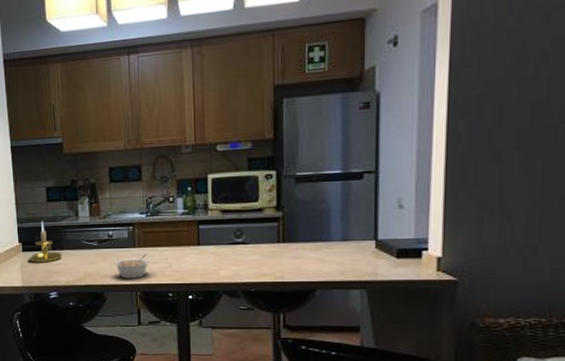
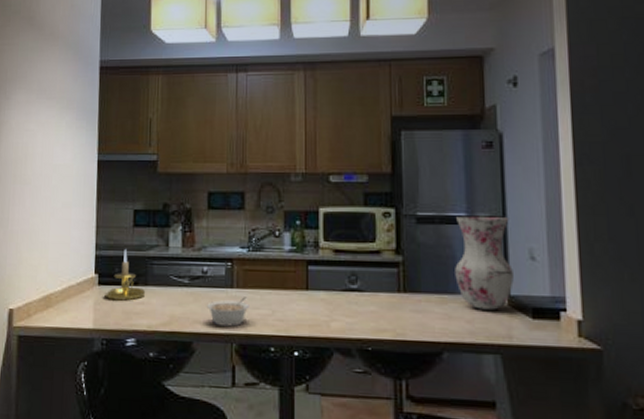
vase: none [329,171,382,253] -> present [455,215,514,310]

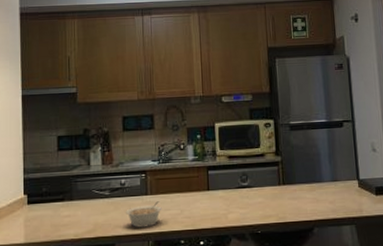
candle holder: present [104,250,145,301] -> none [34,171,71,216]
vase: present [455,215,514,310] -> none [319,120,362,192]

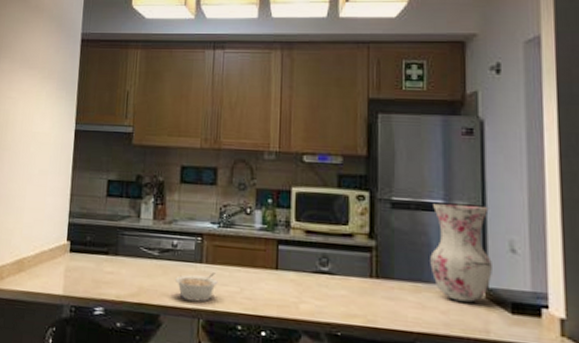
vase: none [319,120,362,192] -> present [430,202,492,303]

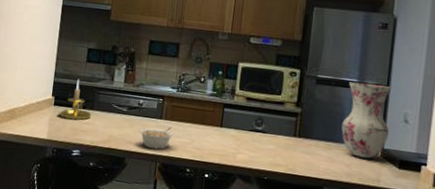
candle holder: none [75,219,115,270] -> present [58,79,91,121]

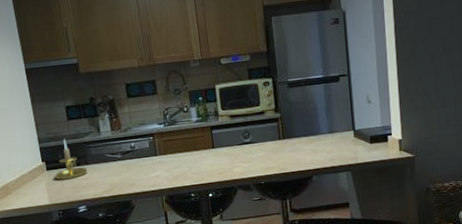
legume: present [139,127,174,150] -> none [138,160,172,186]
vase: present [341,81,392,159] -> none [316,74,357,143]

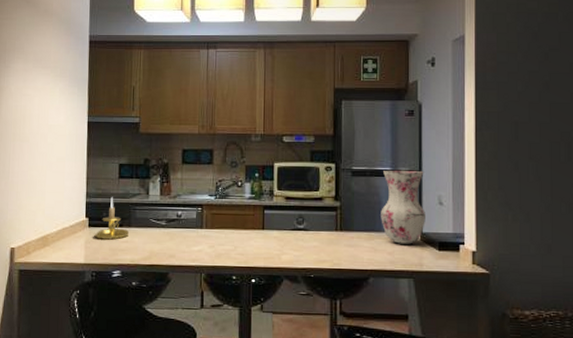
vase: none [316,74,357,143] -> present [381,169,425,244]

